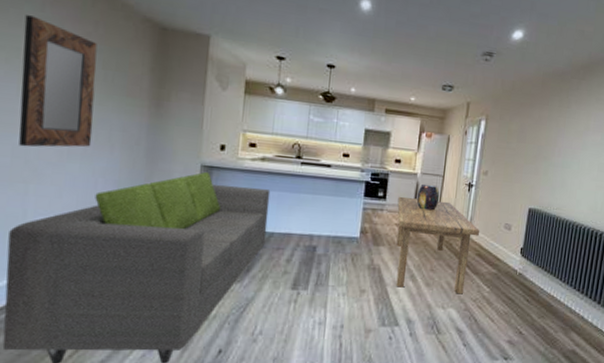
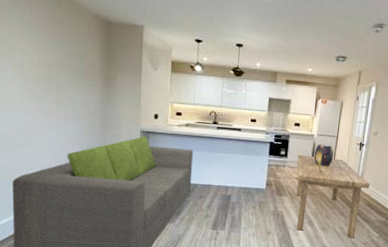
home mirror: present [18,15,97,148] -> none [12,19,63,120]

